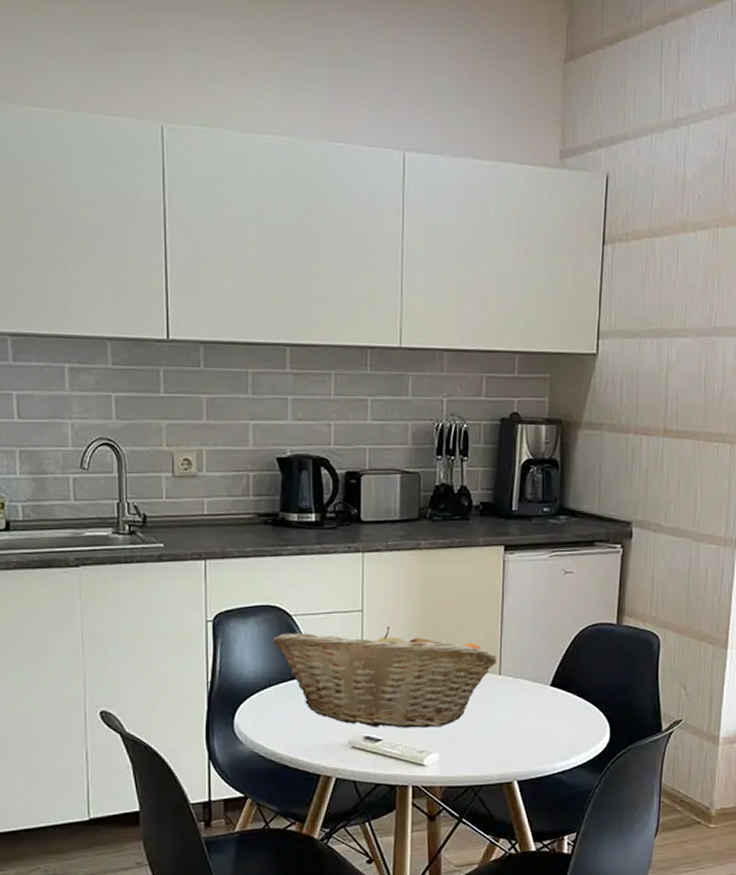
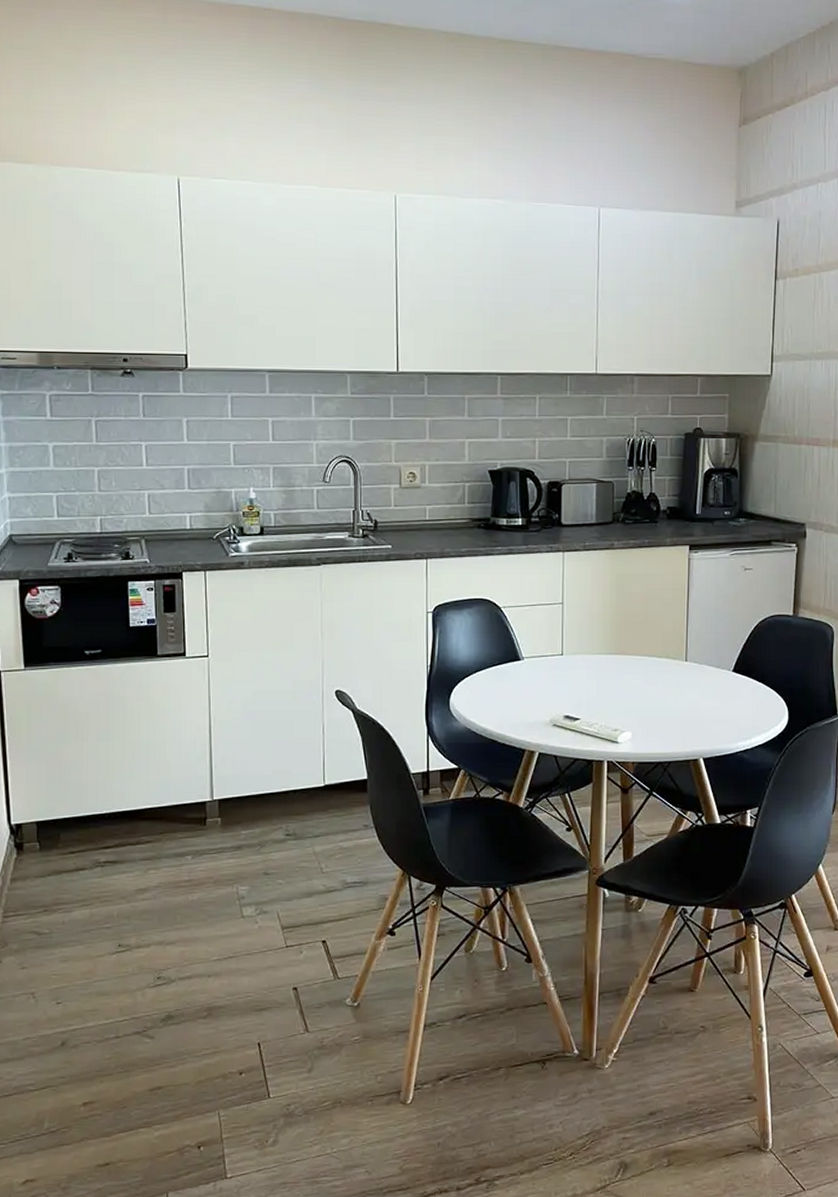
fruit basket: present [273,626,496,728] -> none [484,617,683,709]

